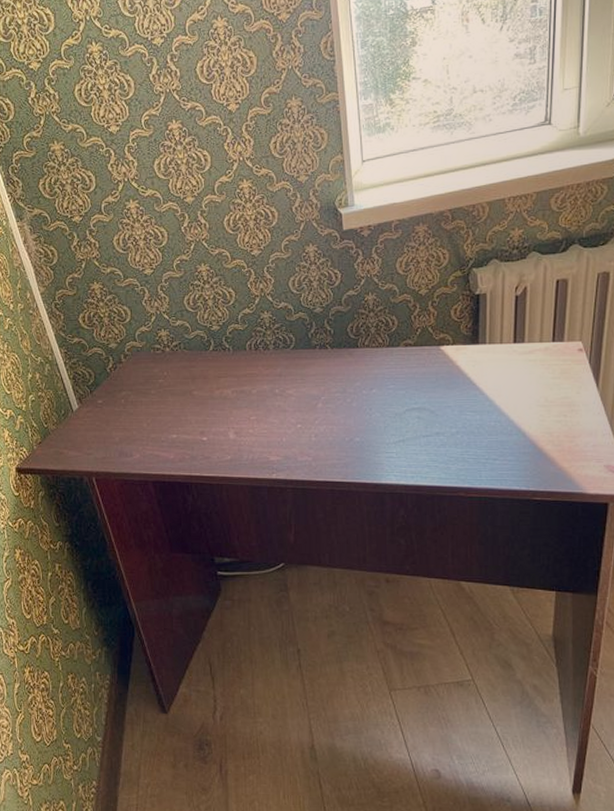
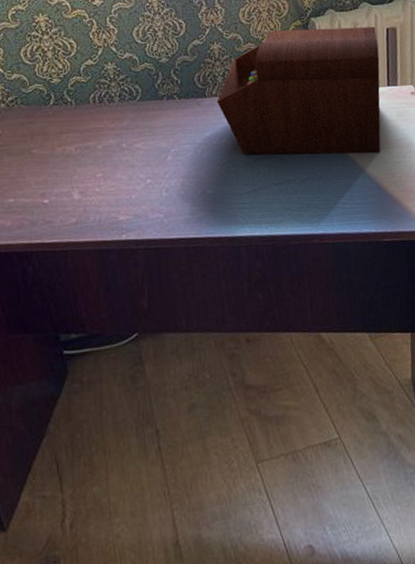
sewing box: none [368,278,546,411] -> present [216,27,381,155]

